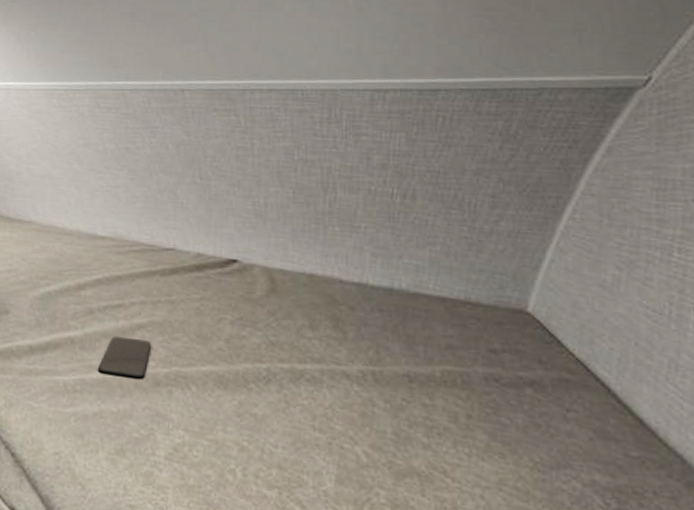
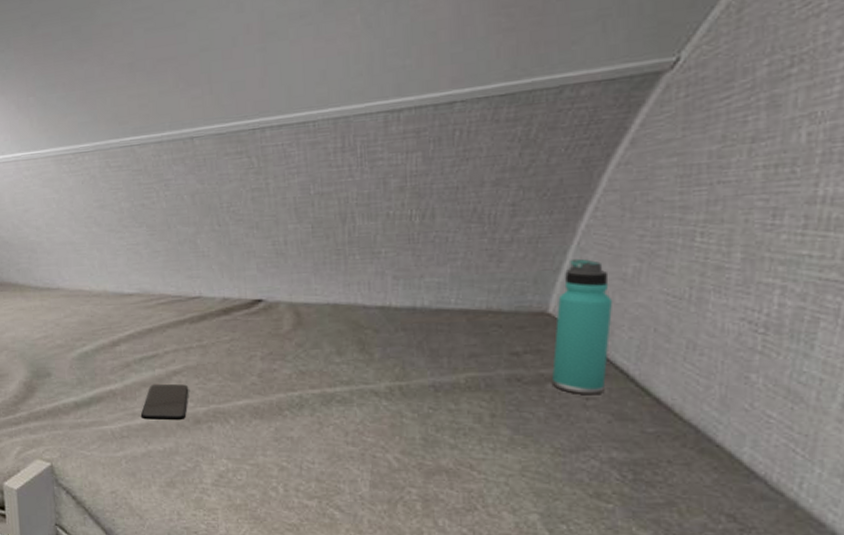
thermos bottle: none [530,258,593,407] -> present [551,258,613,395]

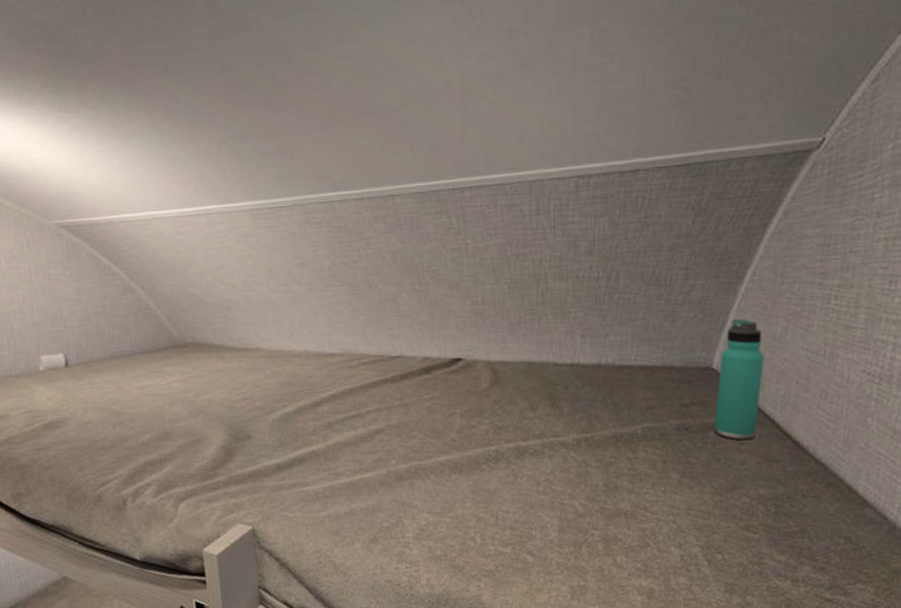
smartphone: present [140,383,189,421] -> none [343,442,391,479]

